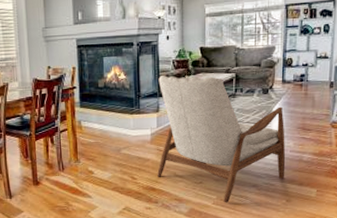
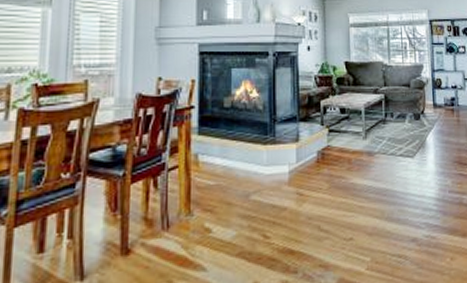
armchair: present [157,75,286,203] -> none [297,94,446,267]

